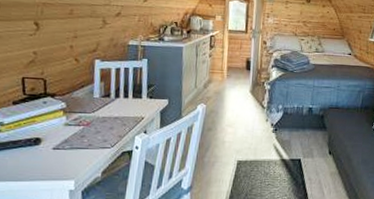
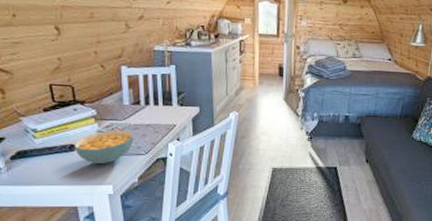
cereal bowl: none [39,122,101,158] -> present [74,130,134,164]

